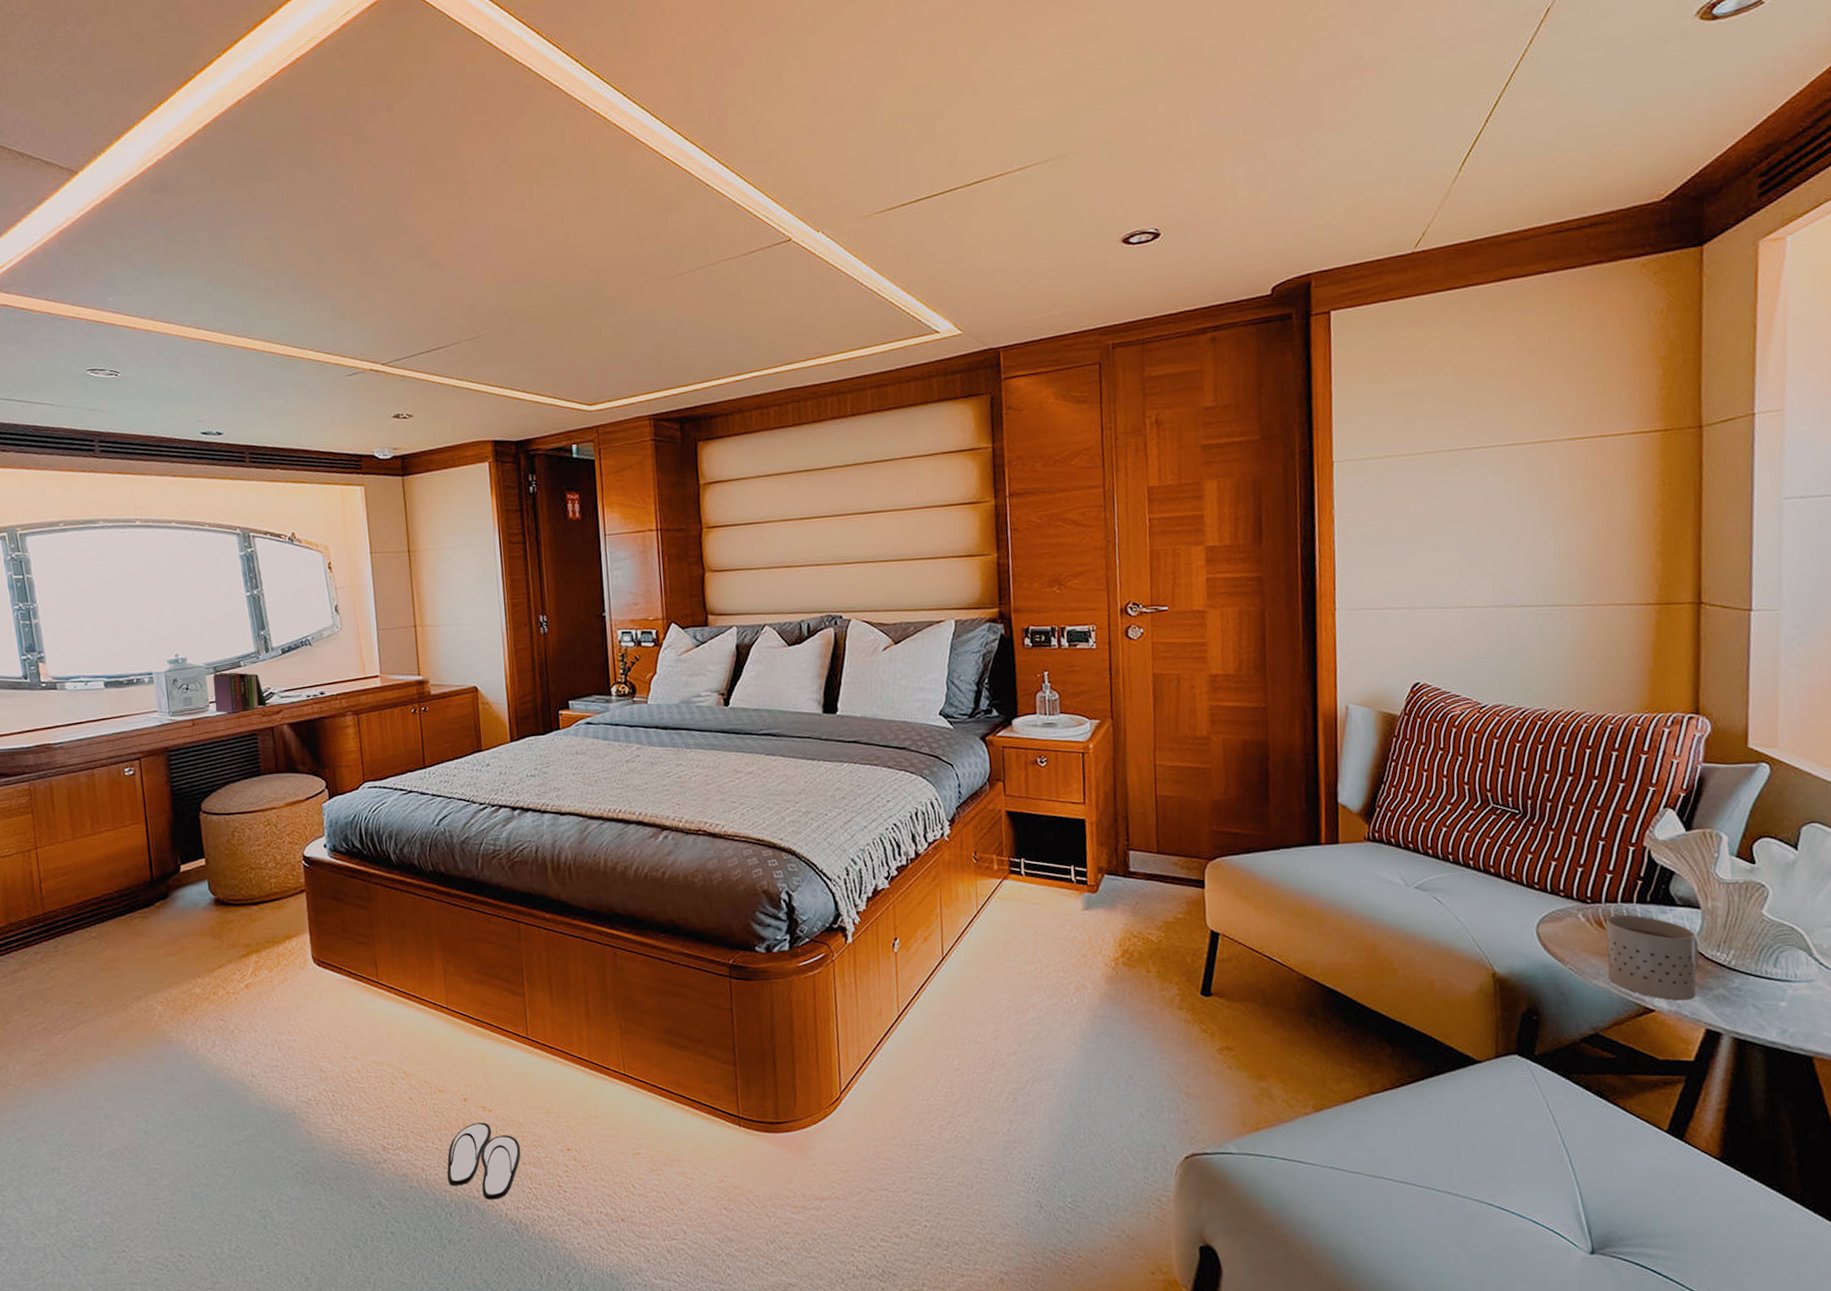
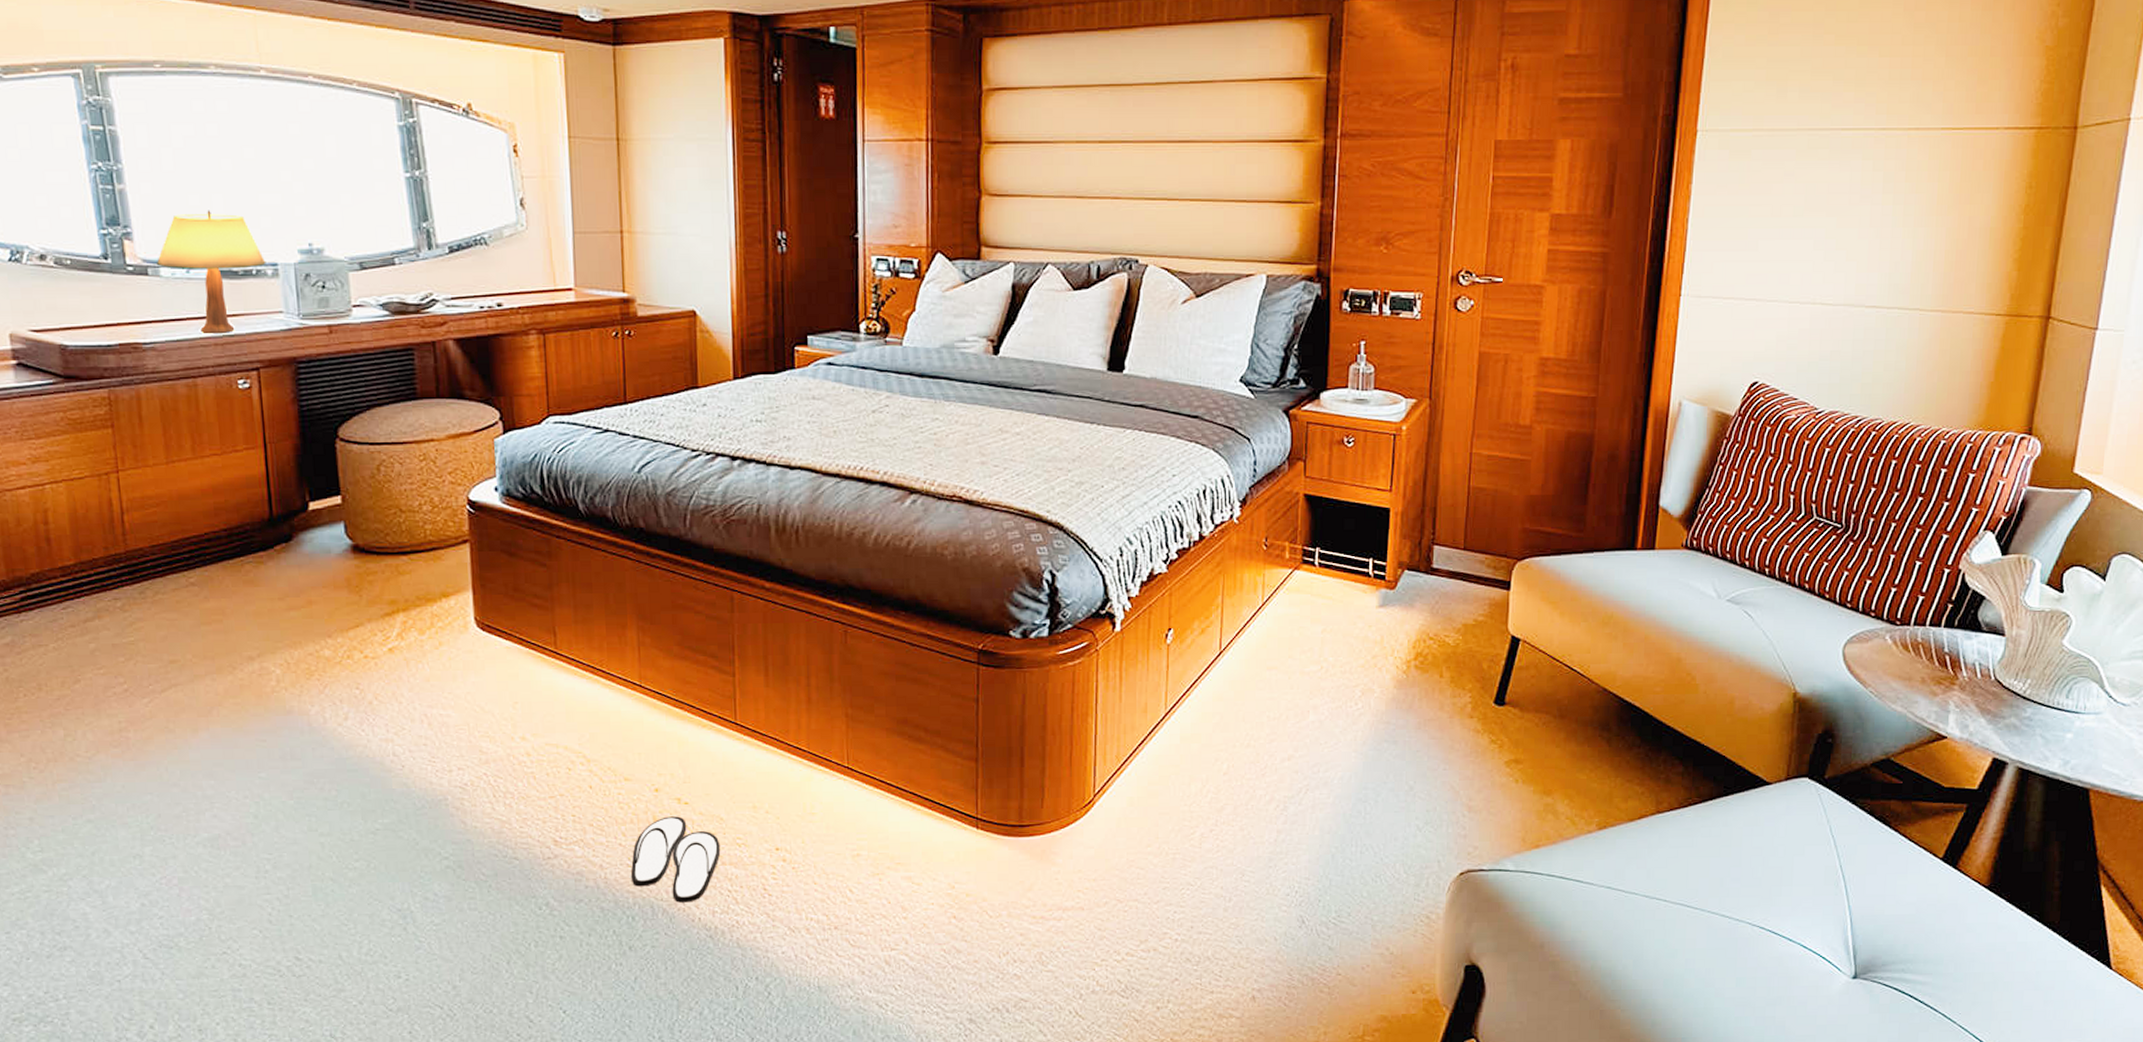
table lamp: none [62,634,144,733] -> present [155,210,266,335]
books: present [213,672,267,714] -> none [358,270,428,322]
mug: present [1605,914,1700,1001] -> none [1906,638,1998,728]

